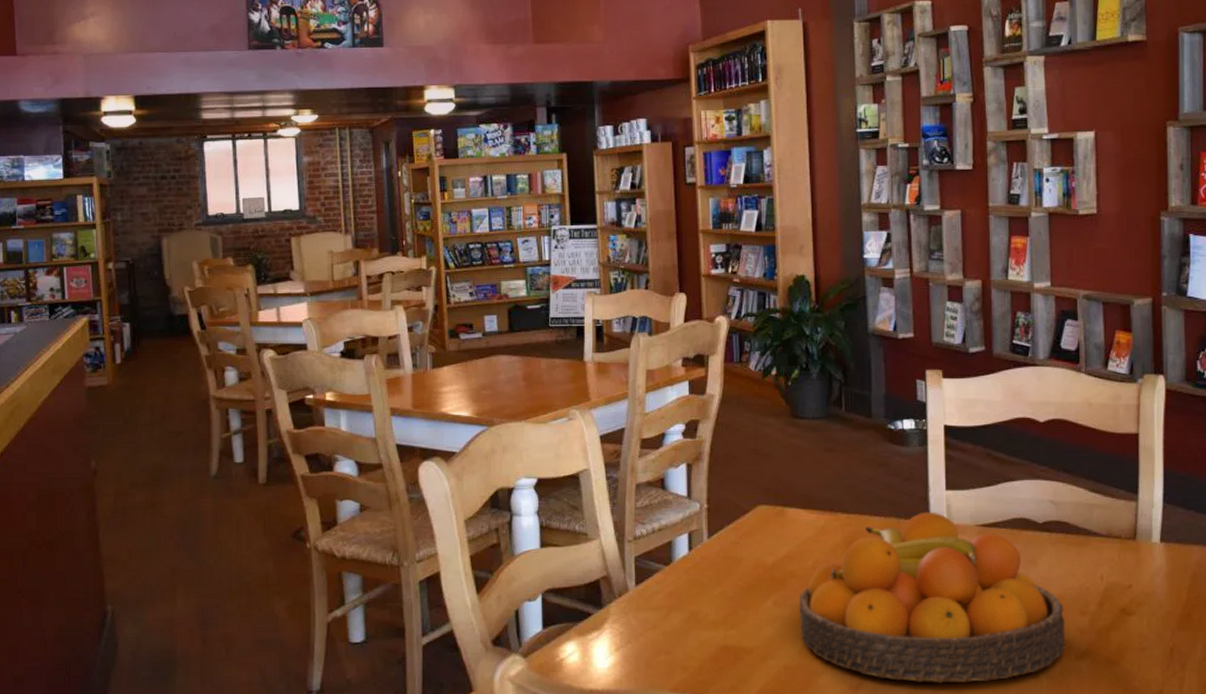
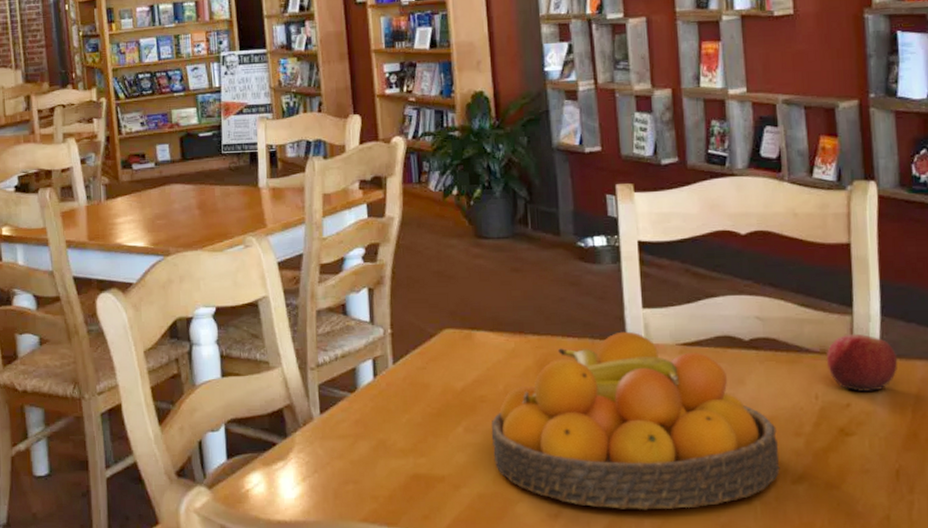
apple: none [1112,519,1177,575] -> present [826,333,898,393]

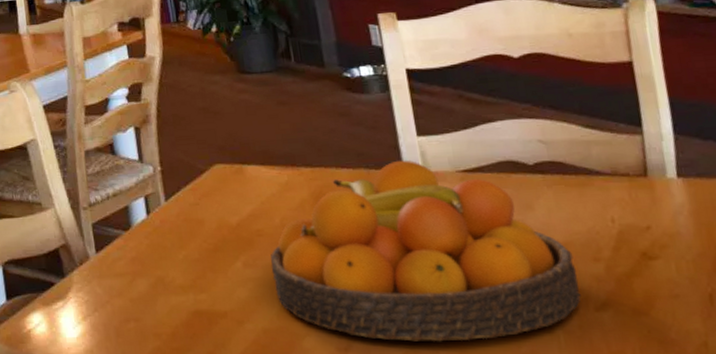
apple: present [826,333,898,393] -> none [618,153,699,214]

